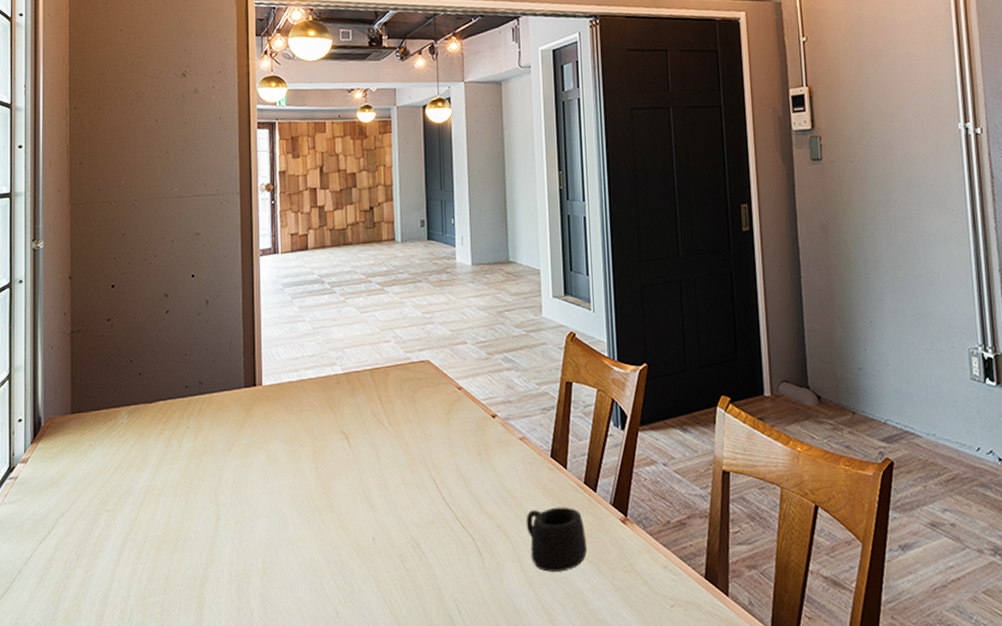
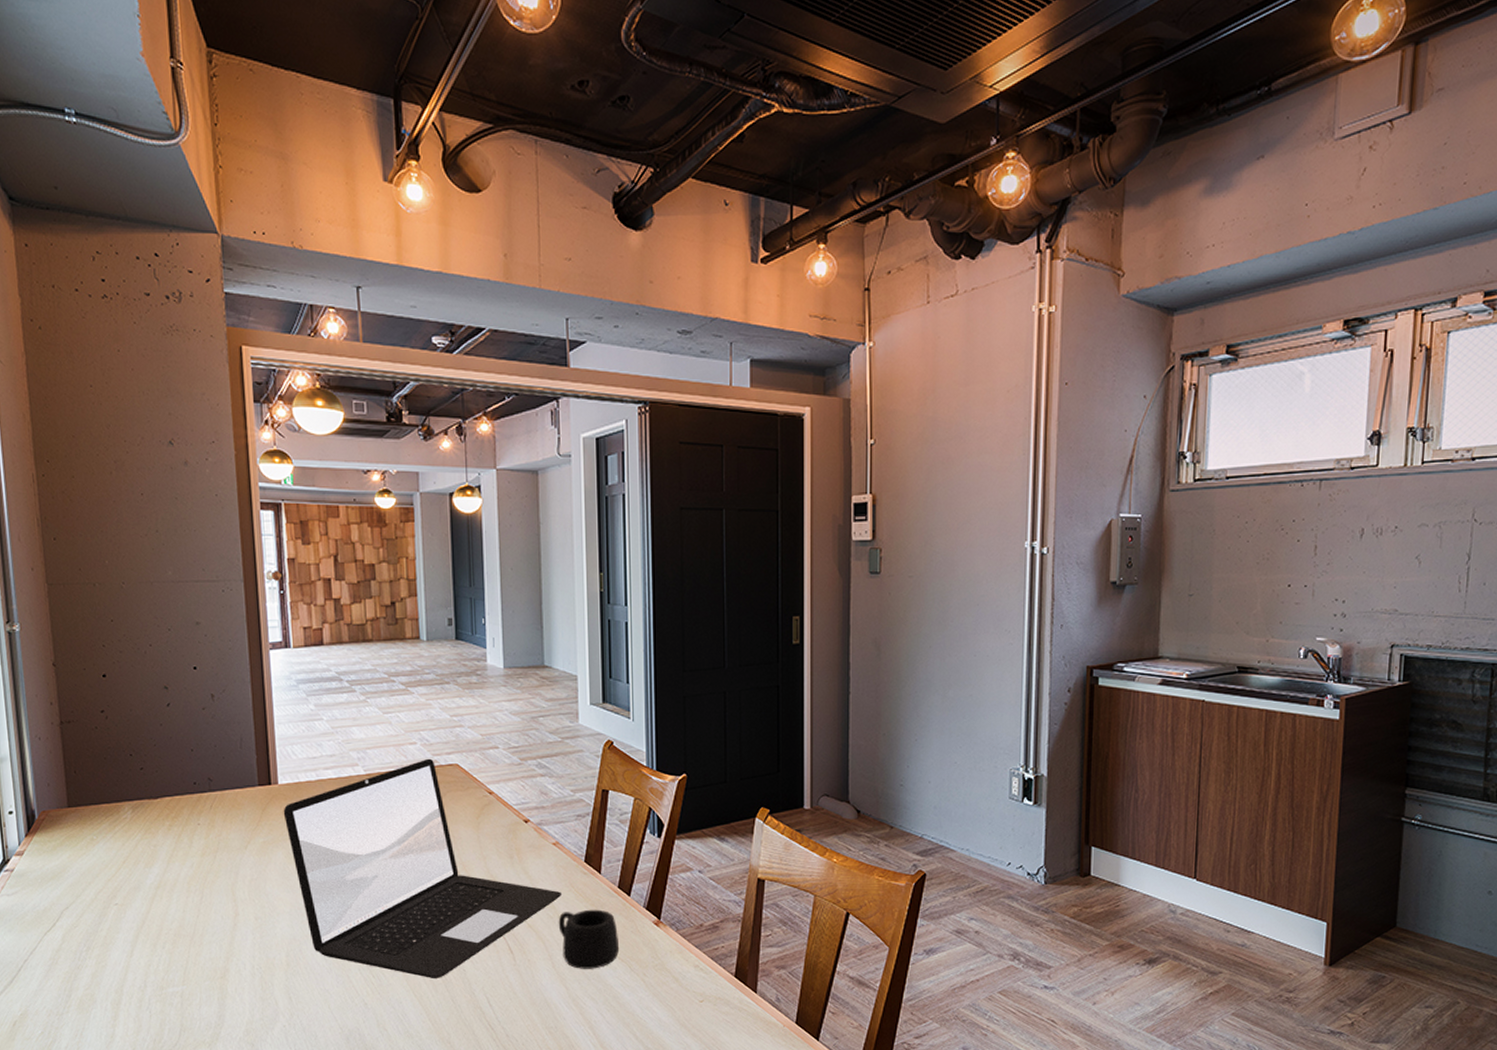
laptop: none [266,355,530,584] -> present [283,758,563,978]

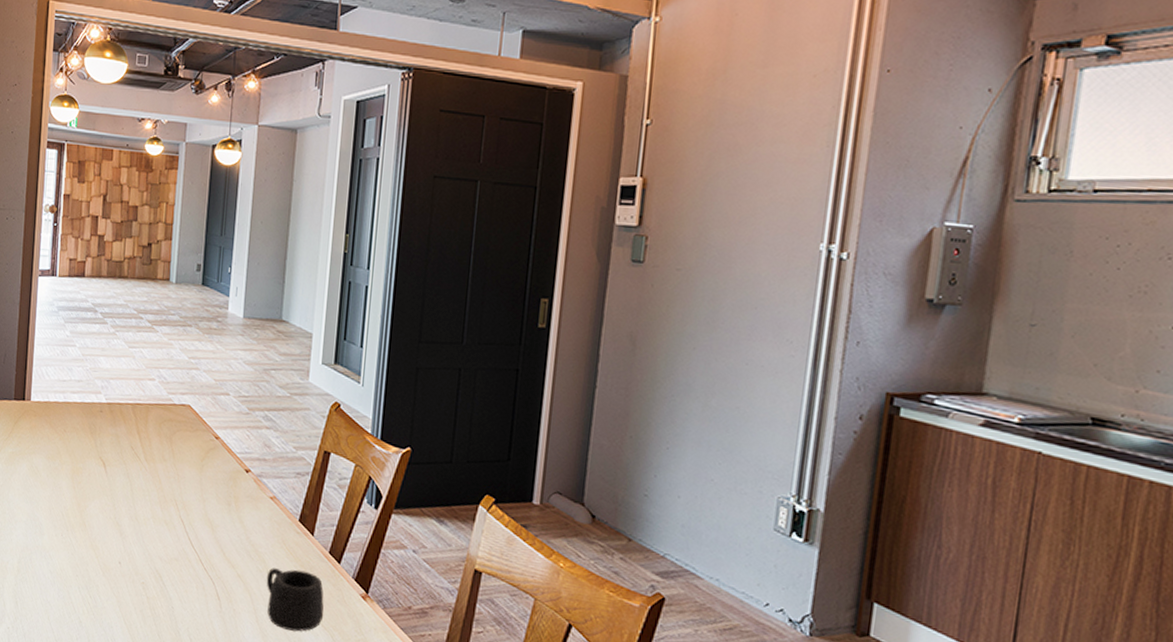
laptop: present [283,758,563,978] -> none [31,395,274,611]

